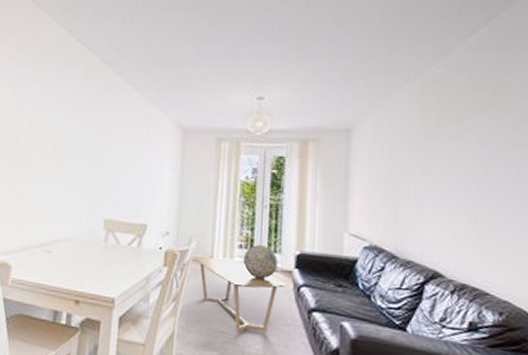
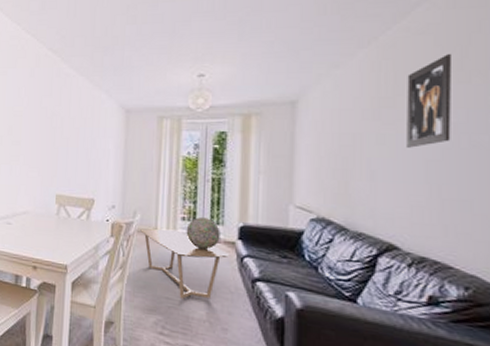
wall art: none [448,92,485,179] -> present [407,54,453,148]

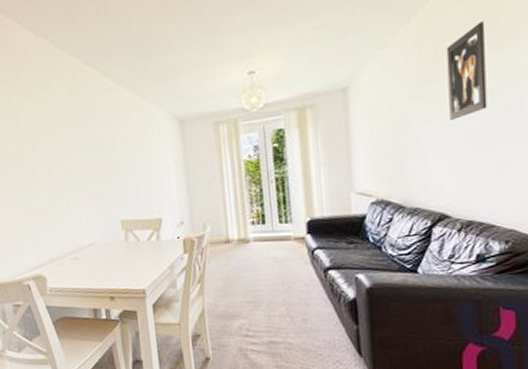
coffee table: present [140,228,229,299] -> none [212,235,300,300]
decorative sphere: present [186,216,220,250] -> none [257,217,290,250]

